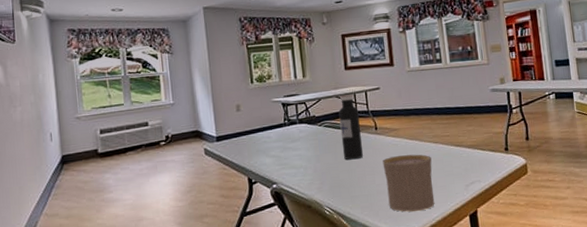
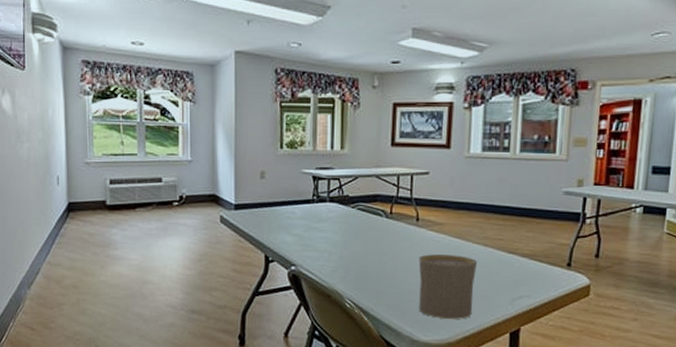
water bottle: present [338,94,363,160] -> none [375,176,400,252]

